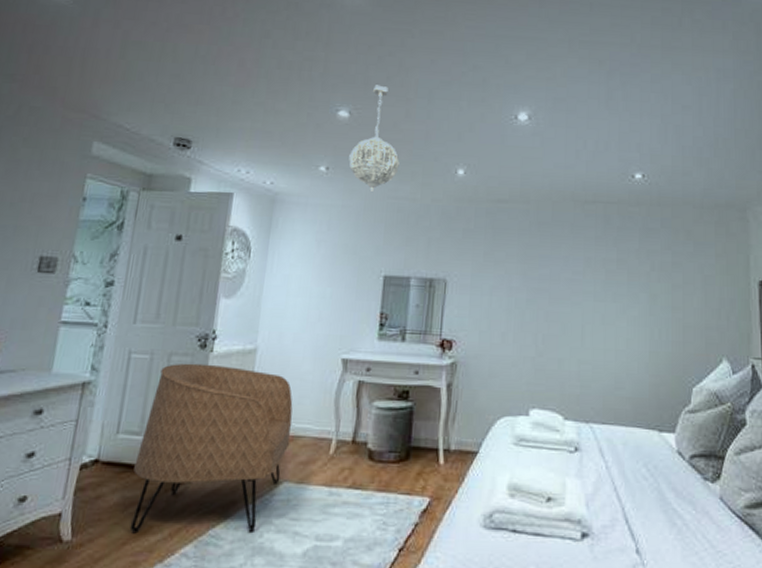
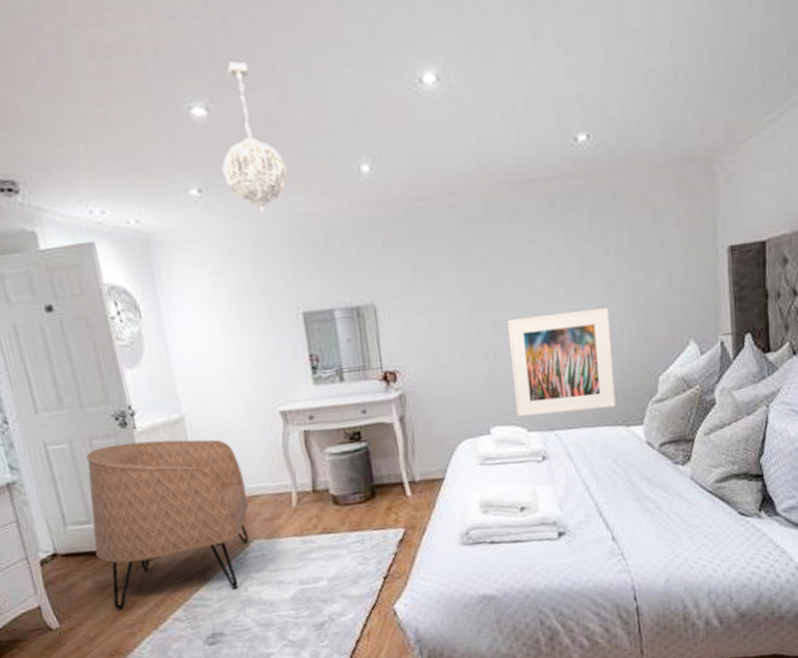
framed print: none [556,311,650,410] -> present [507,308,616,417]

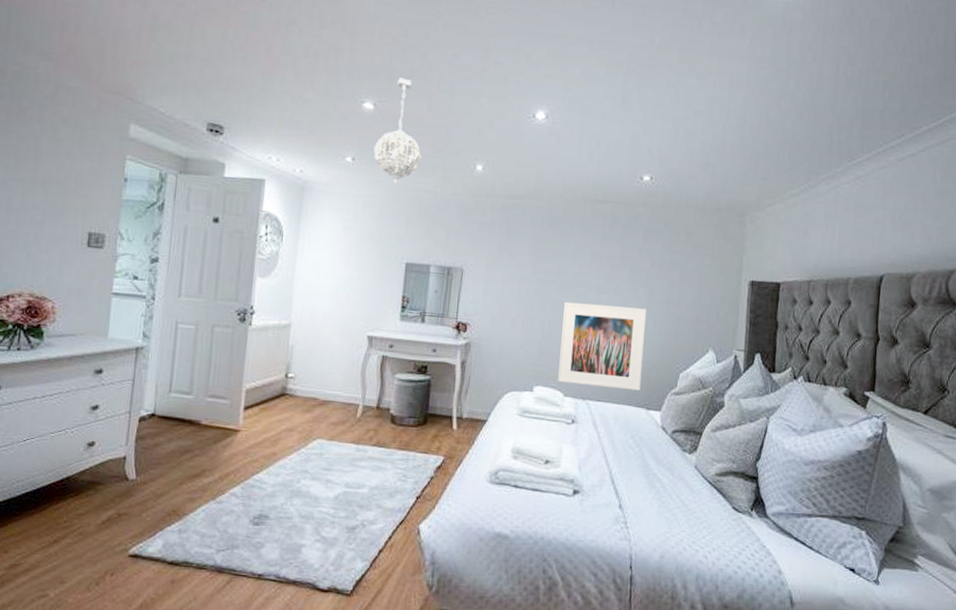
armchair: present [86,439,250,611] -> none [185,334,324,480]

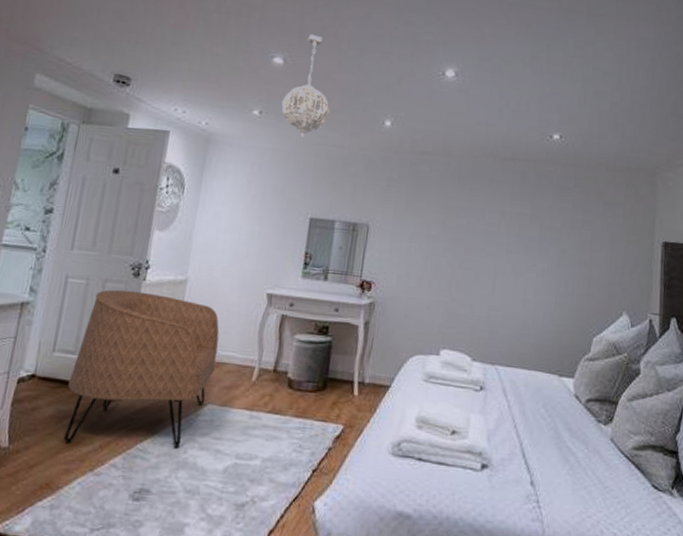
armchair: none [185,334,324,480] -> present [63,289,220,449]
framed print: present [558,301,647,391] -> none [466,260,559,356]

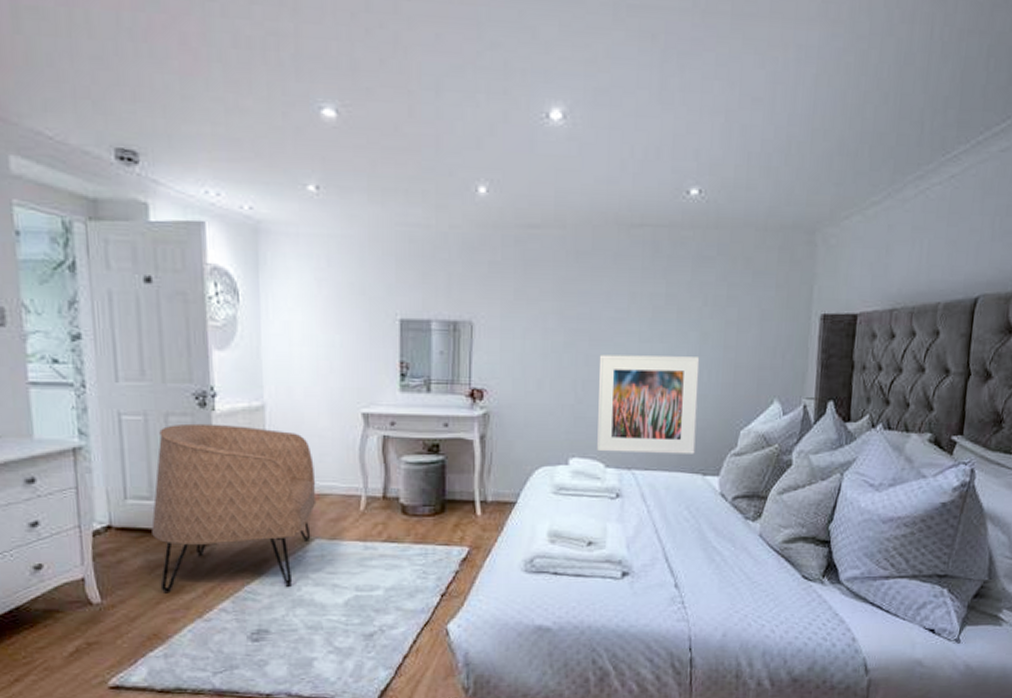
pendant light: present [281,34,330,137] -> none [343,71,406,217]
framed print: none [466,260,559,356] -> present [597,354,700,454]

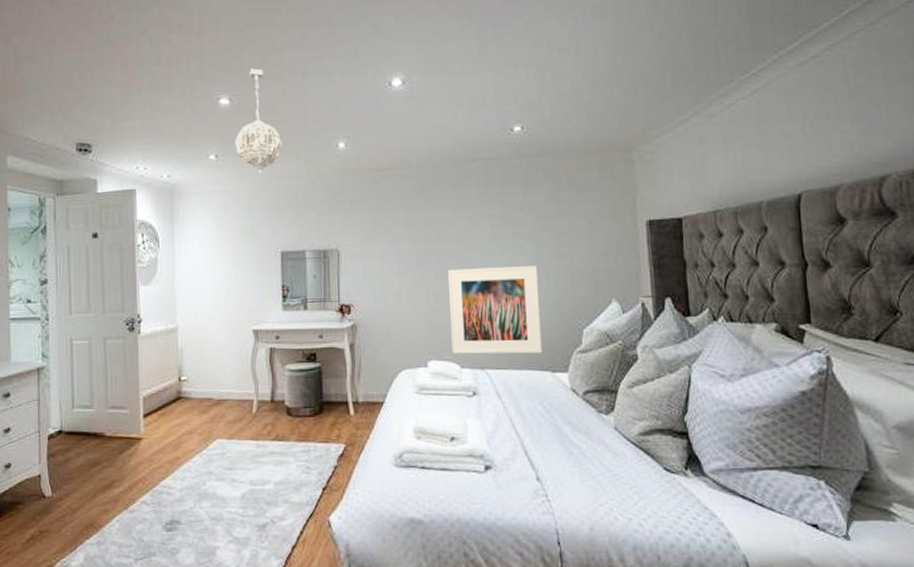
armchair: present [151,423,317,594] -> none [91,344,218,488]
pendant light: none [343,71,406,217] -> present [235,68,283,174]

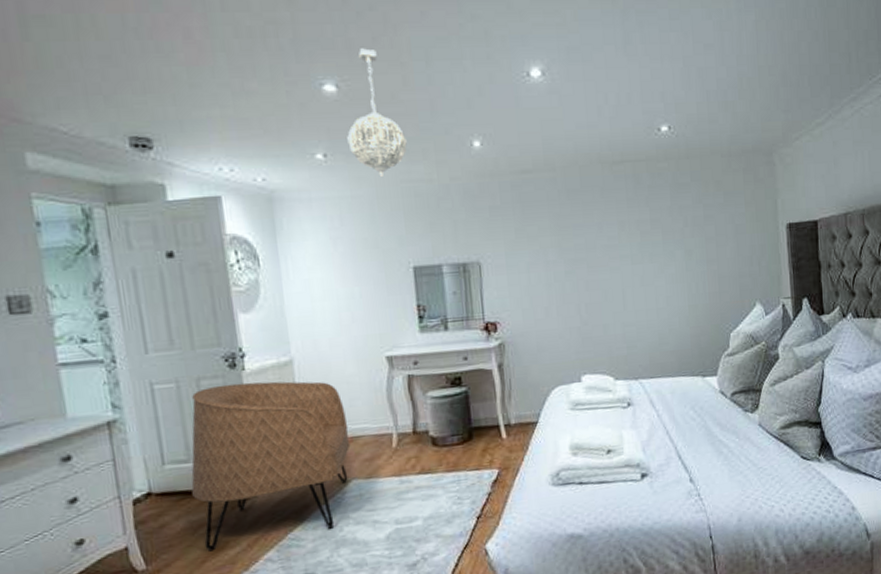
armchair: none [91,344,218,488] -> present [191,381,351,552]
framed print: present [447,266,542,354] -> none [598,272,693,367]

